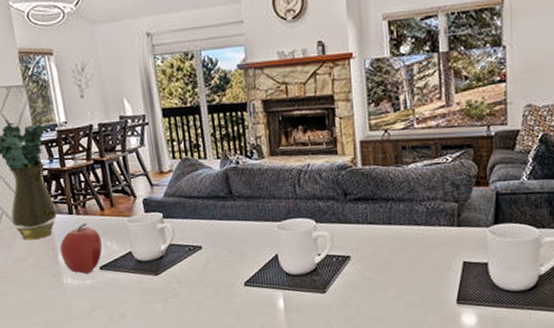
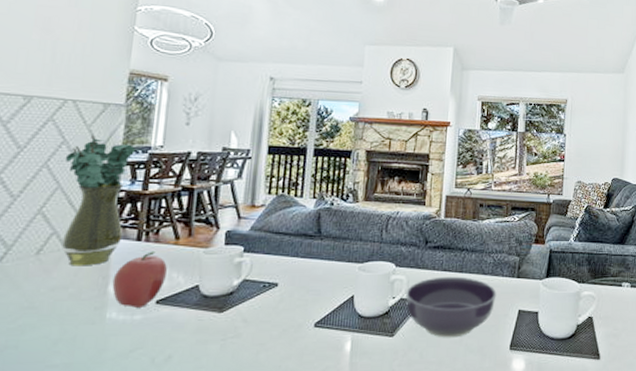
bowl: none [331,229,435,293] -> present [406,276,497,338]

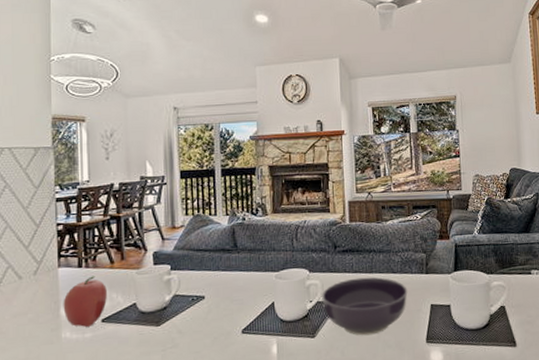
vase: present [62,135,135,266] -> none [9,177,66,295]

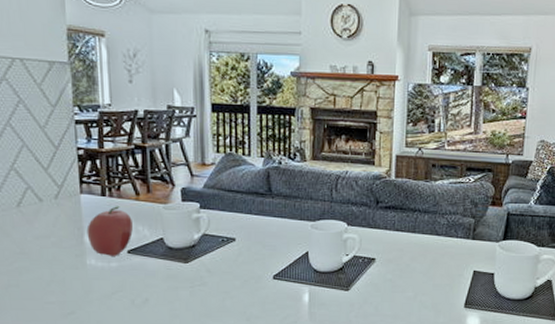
bowl: present [322,277,408,336] -> none [359,236,451,294]

